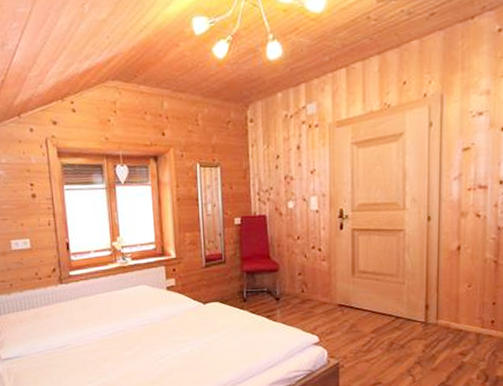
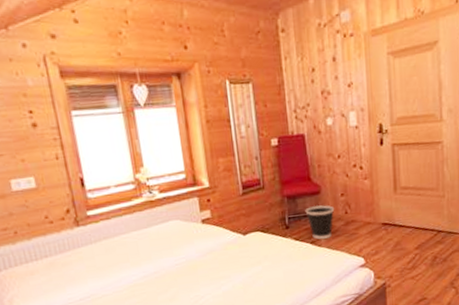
wastebasket: none [263,282,292,314] -> present [305,205,335,239]

